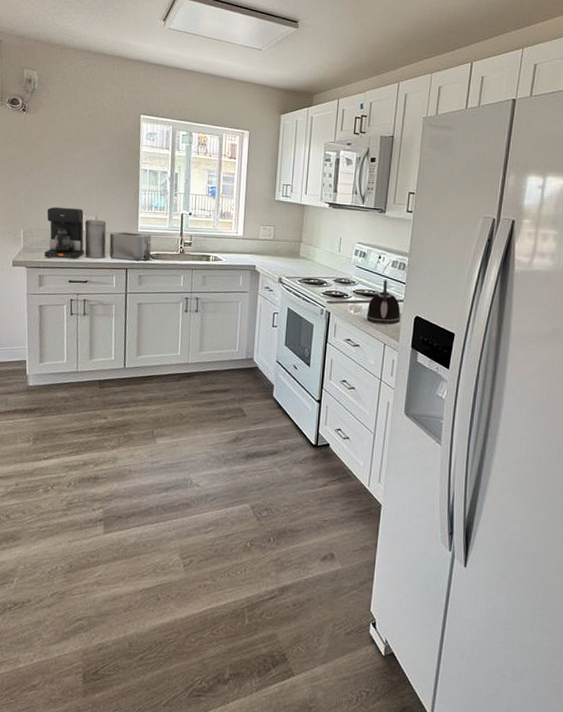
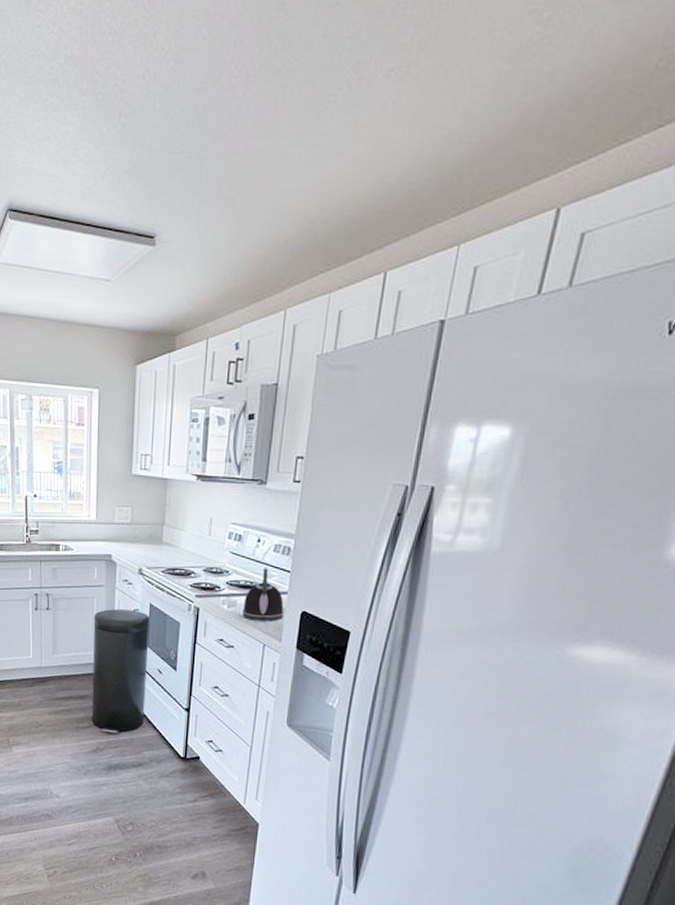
pedal bin: none [232,312,288,424] -> present [91,608,150,734]

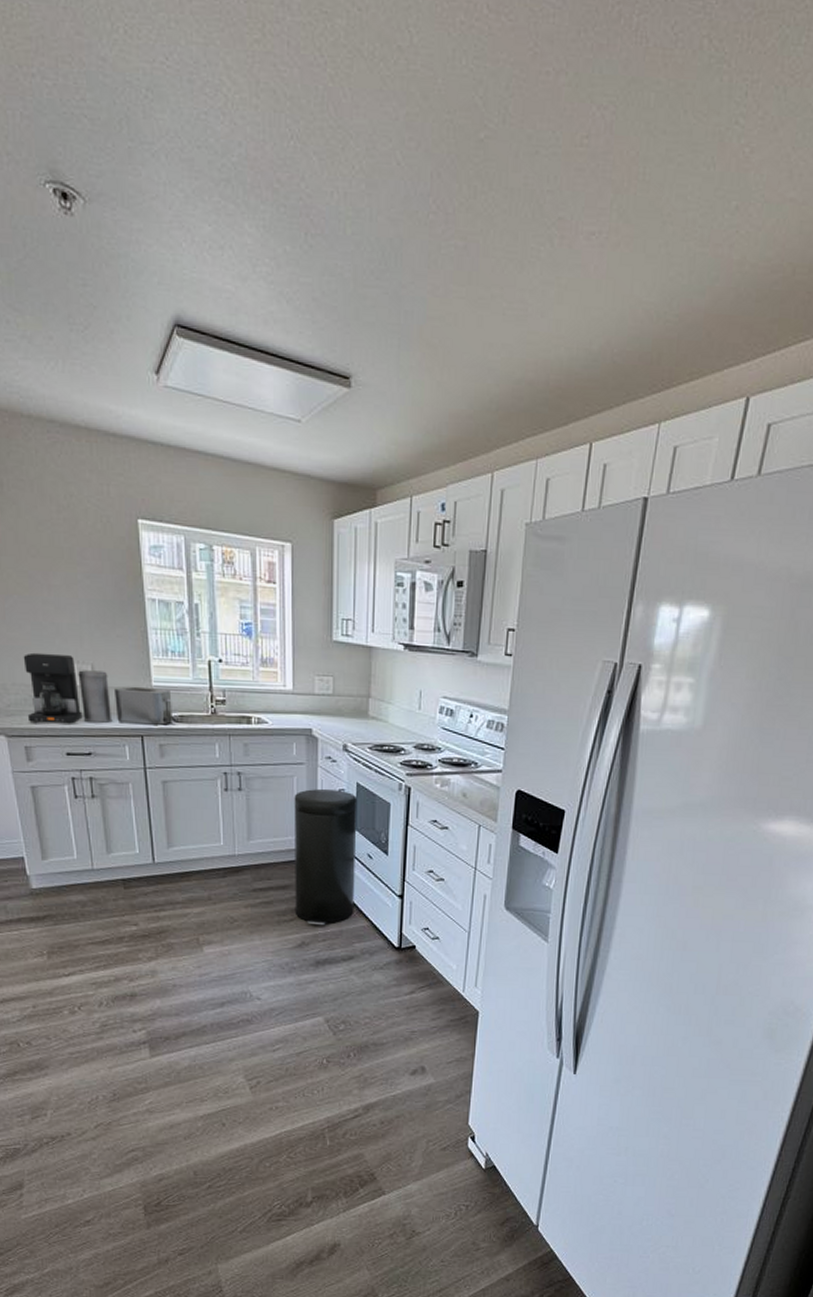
kettle: present [242,568,285,621] -> none [456,745,500,801]

